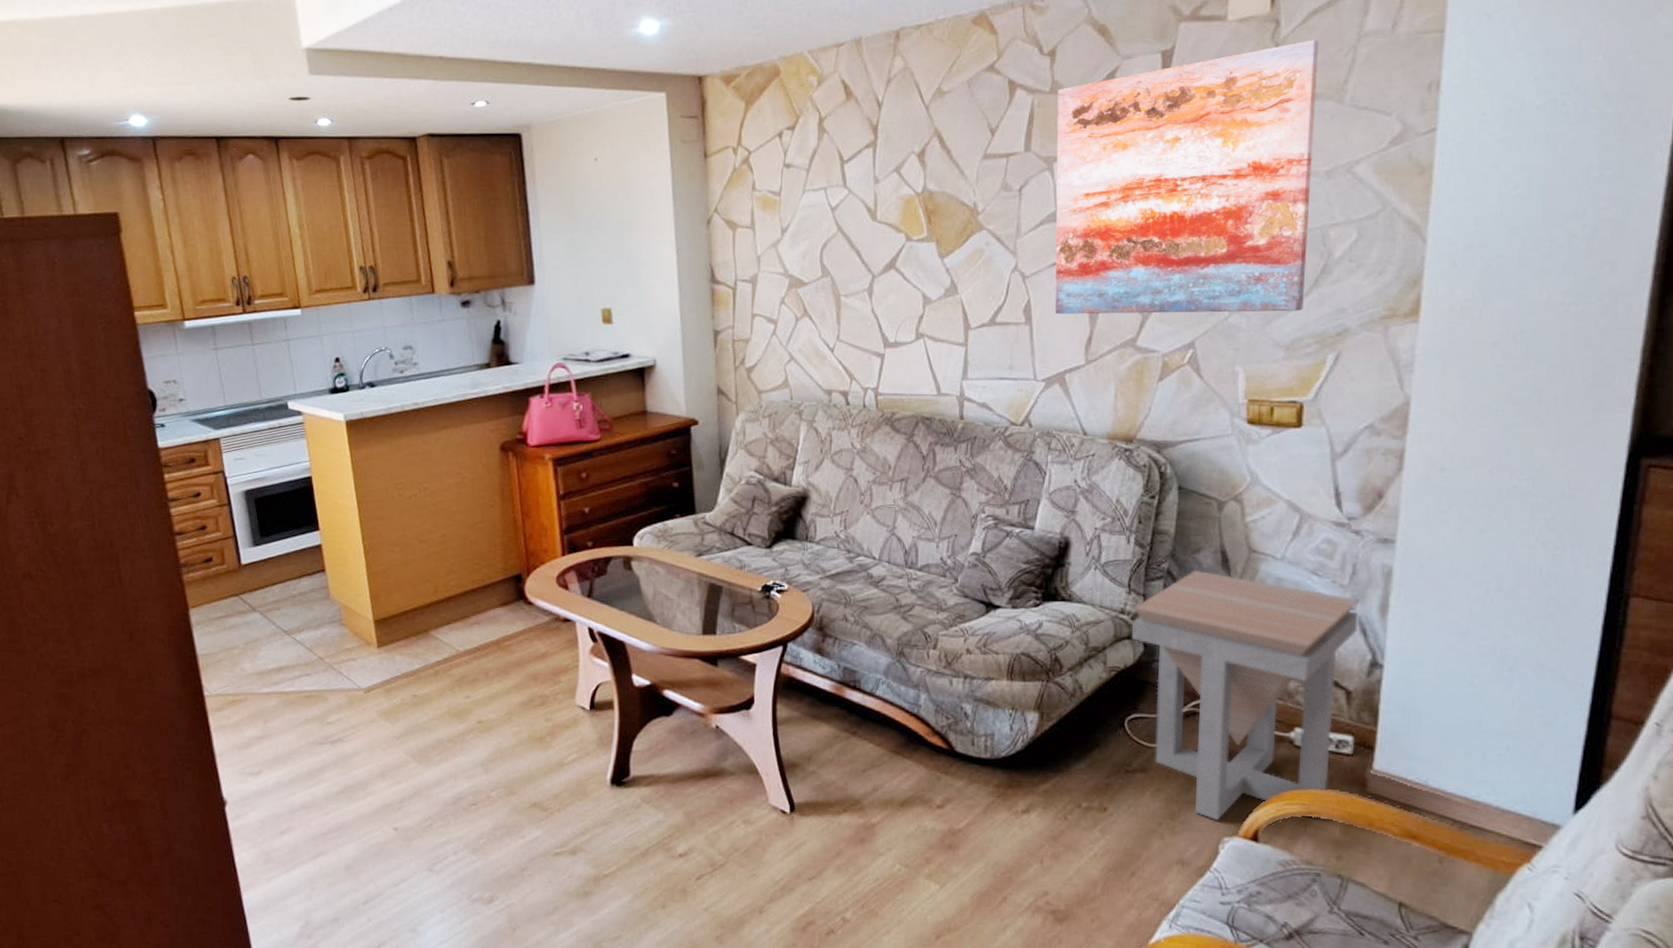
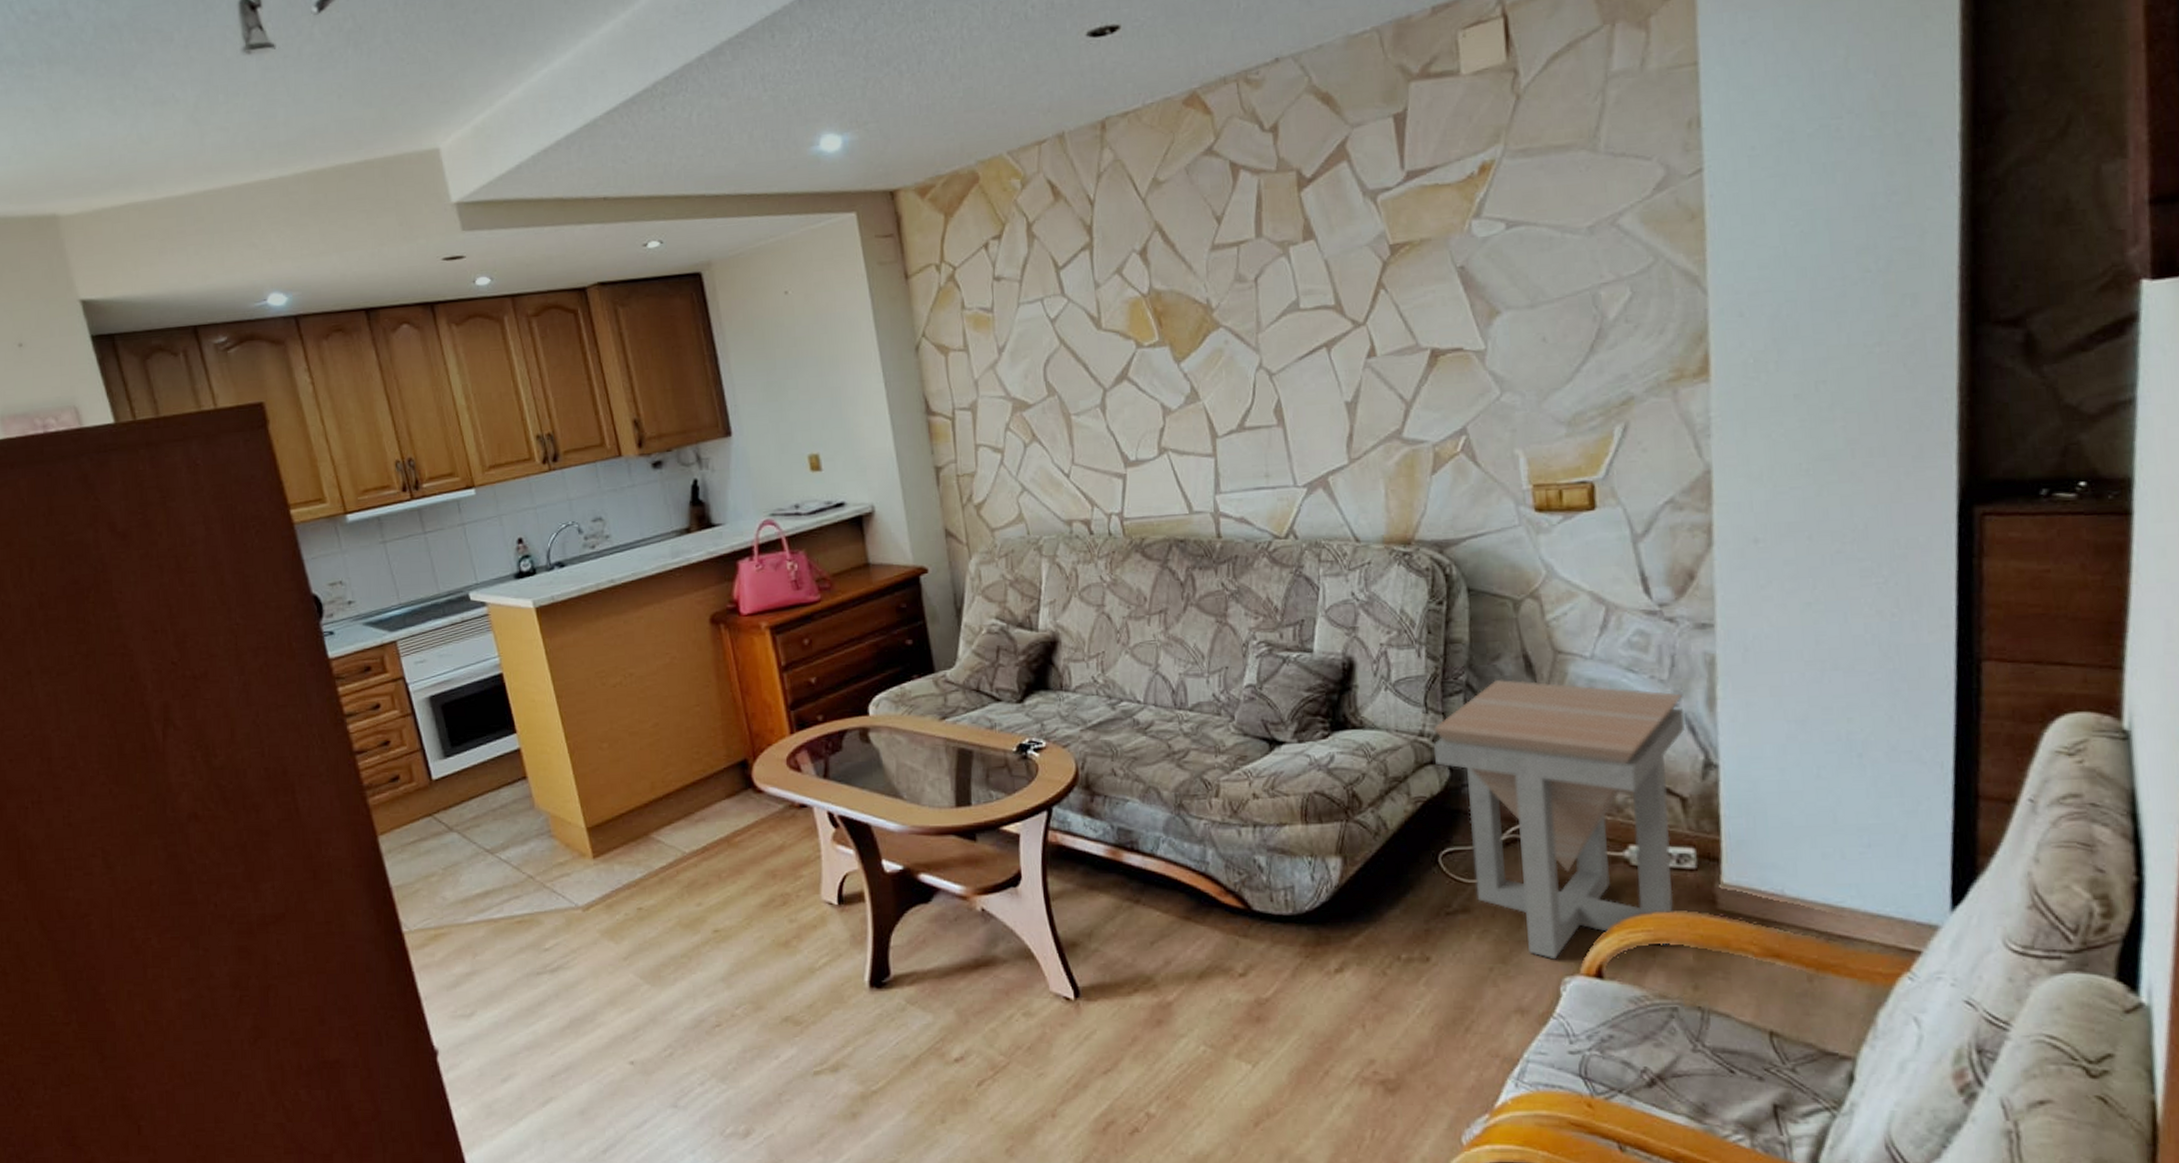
wall art: present [1054,40,1319,314] -> none [1285,86,1581,411]

